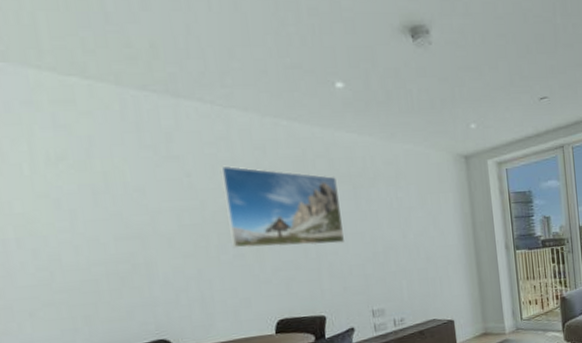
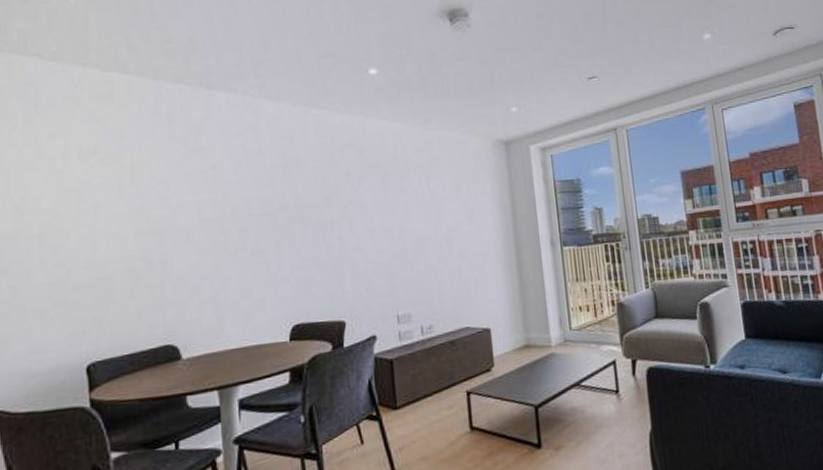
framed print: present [219,165,344,249] -> none [245,156,370,245]

